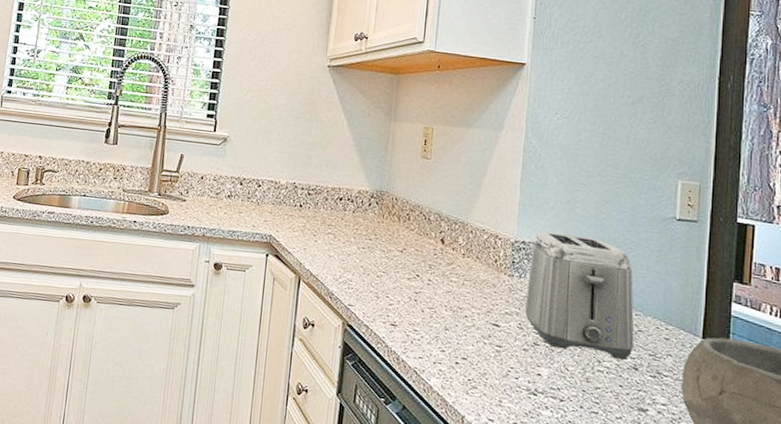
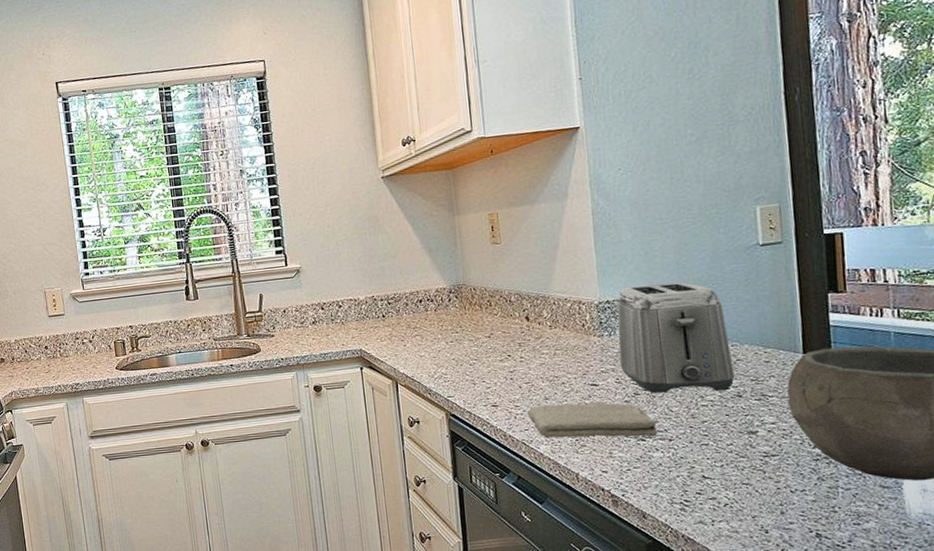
washcloth: none [424,334,552,393] -> present [527,401,658,438]

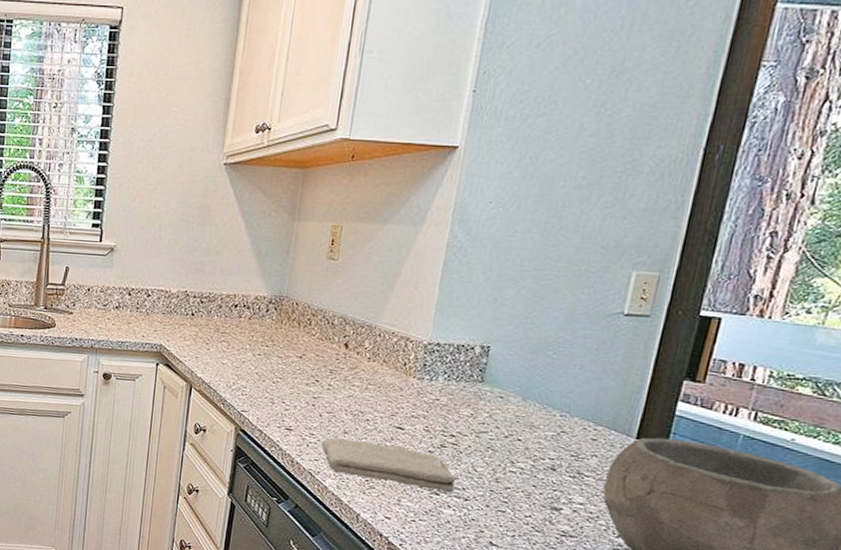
toaster: present [617,282,735,393] -> none [433,332,564,462]

